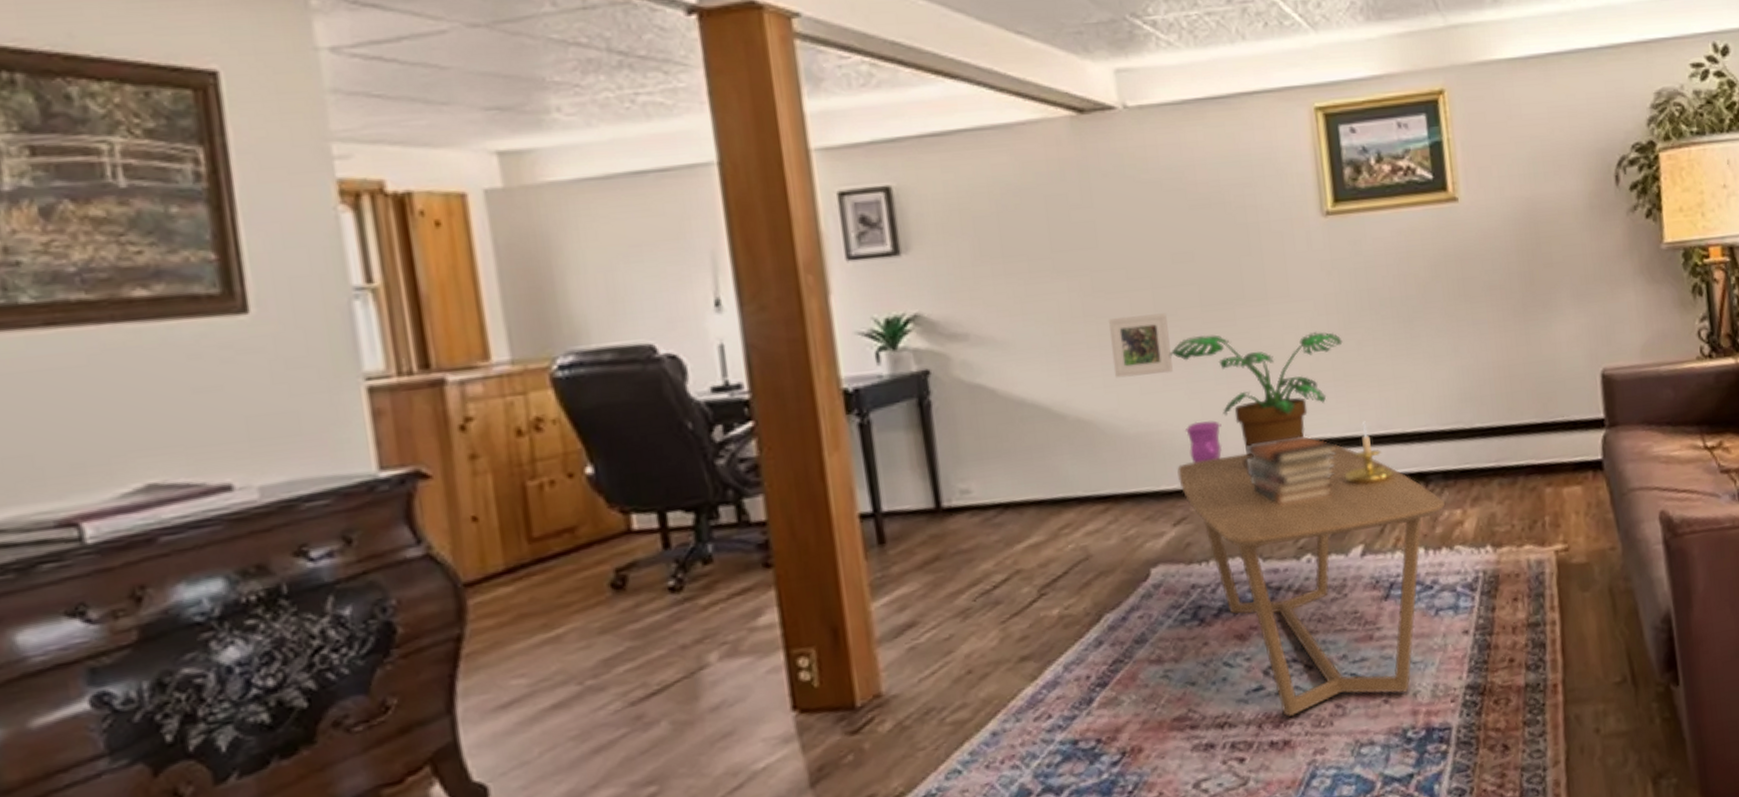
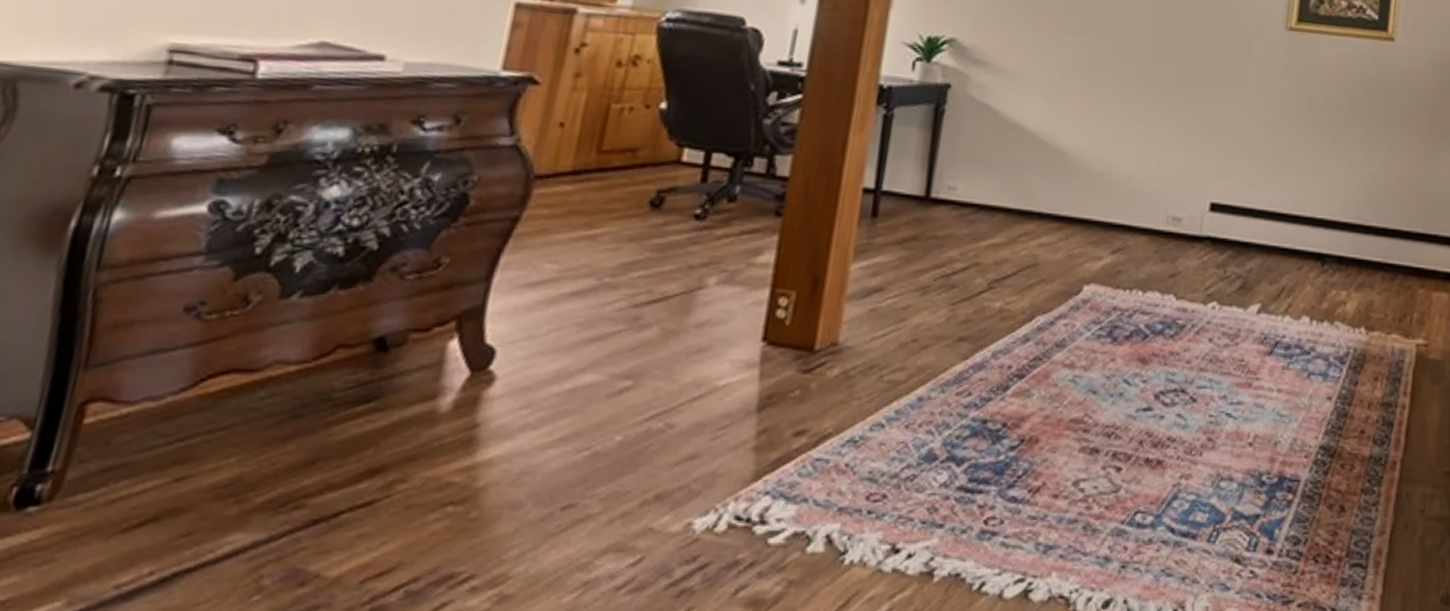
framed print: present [1109,313,1173,378] -> none [1095,74,1147,128]
potted plant: present [1168,331,1343,467] -> none [1140,102,1281,218]
coffee table: present [1177,444,1445,716] -> none [1124,204,1334,440]
vase: present [1184,420,1222,463] -> none [1138,171,1169,207]
book stack: present [1245,435,1336,505] -> none [1180,199,1257,257]
candle holder: present [1344,421,1394,485] -> none [1258,201,1299,255]

